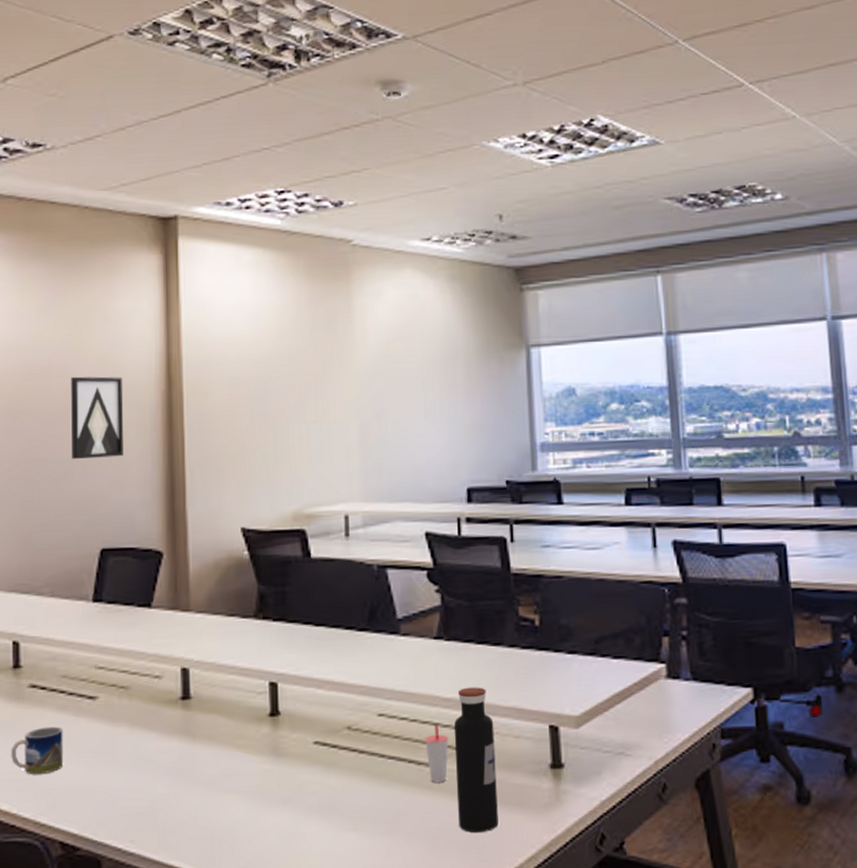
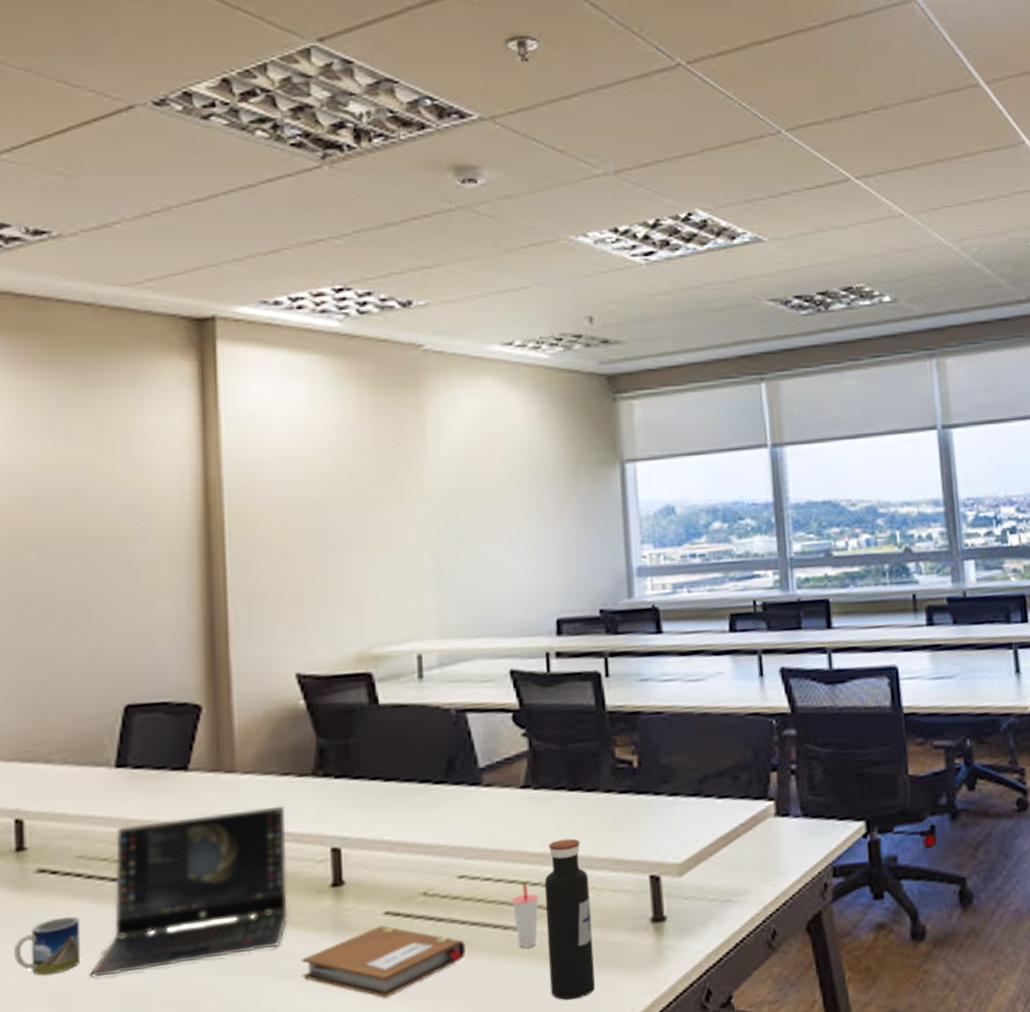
laptop computer: none [70,642,232,780] -> present [89,805,288,978]
wall art: present [71,376,124,459] -> none [85,503,152,601]
notebook: none [243,753,384,818] -> present [301,925,466,998]

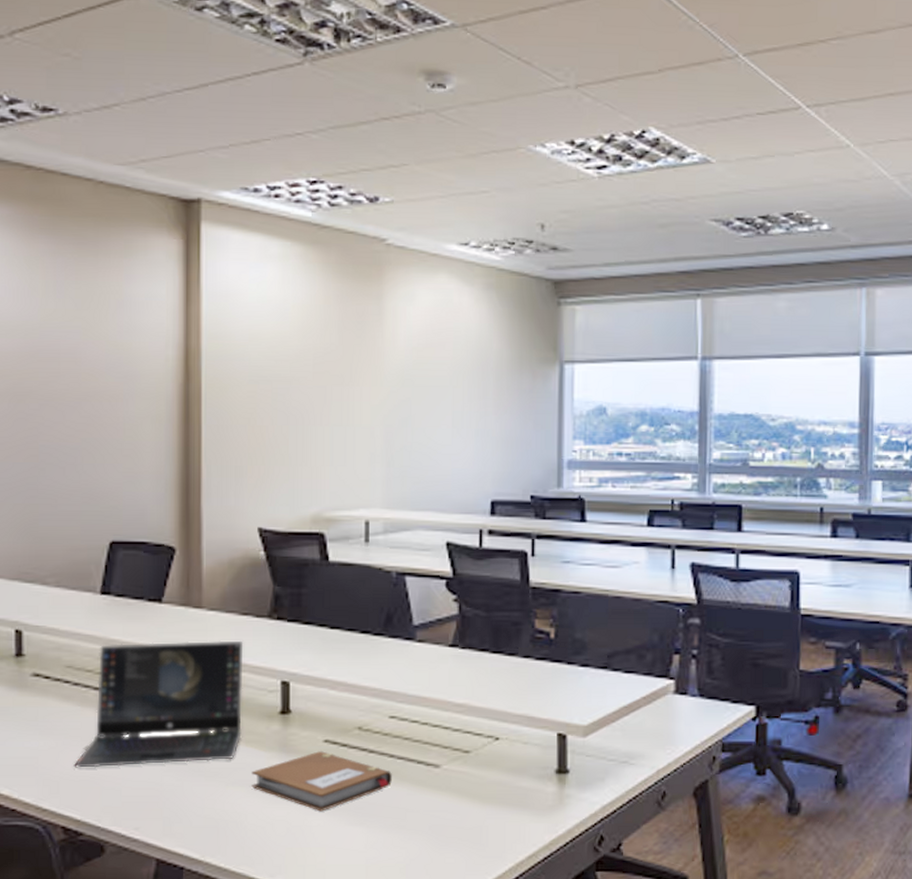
mug: present [14,916,81,976] -> none [12,715,67,762]
cup: present [512,882,539,948] -> none [435,727,459,783]
water bottle: present [544,838,595,1000] -> none [463,694,504,830]

